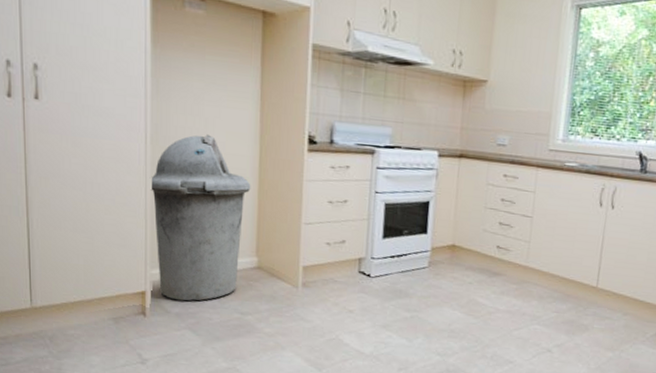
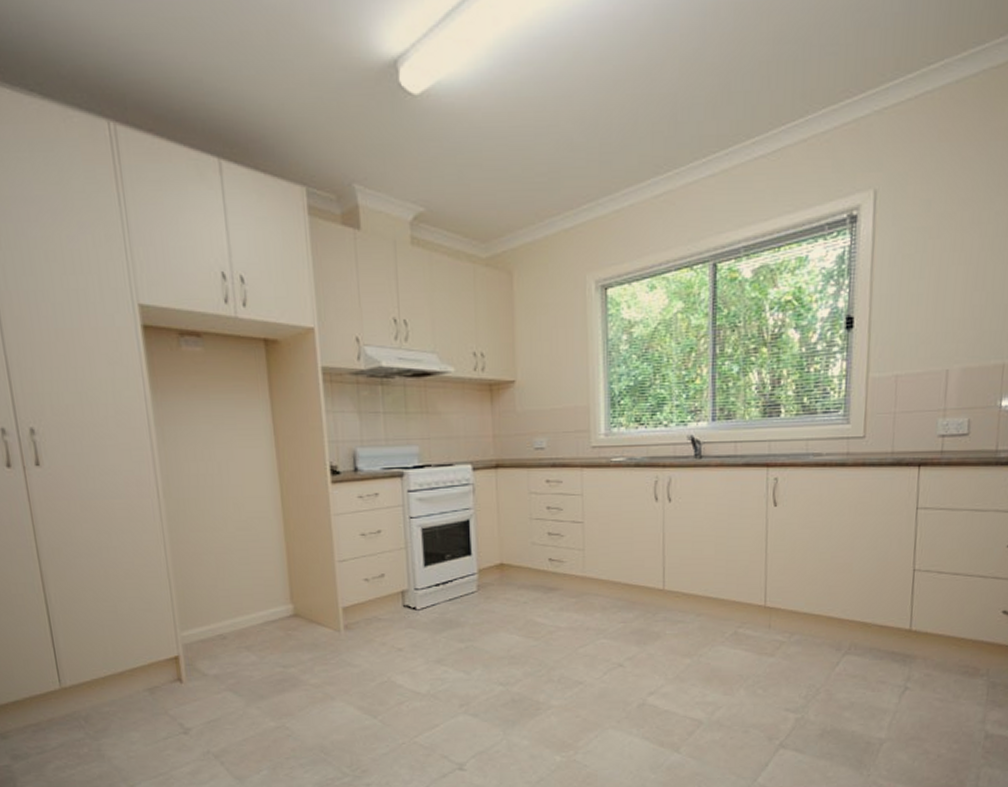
trash can: present [149,134,251,301] -> none [167,479,276,662]

